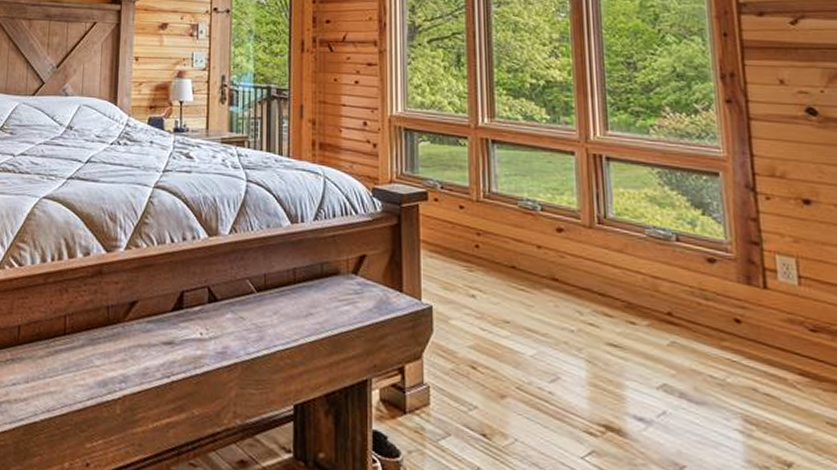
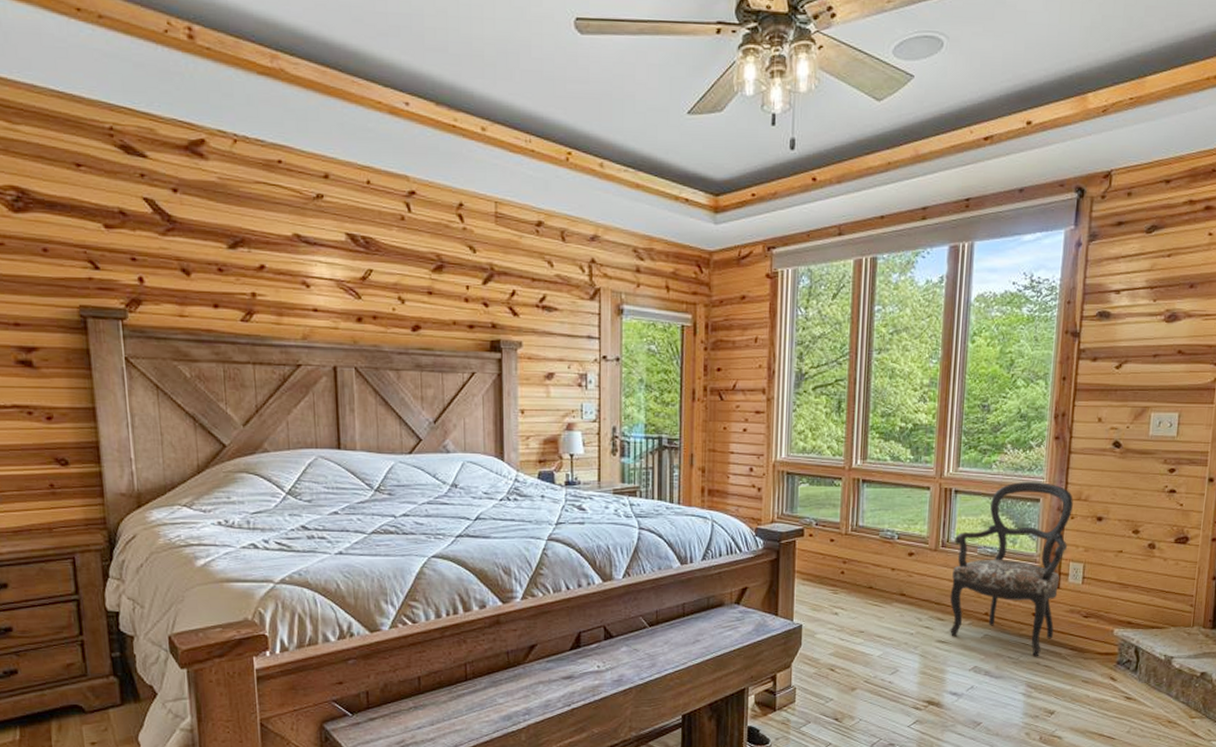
armchair: none [614,151,770,381] -> present [949,482,1073,657]

